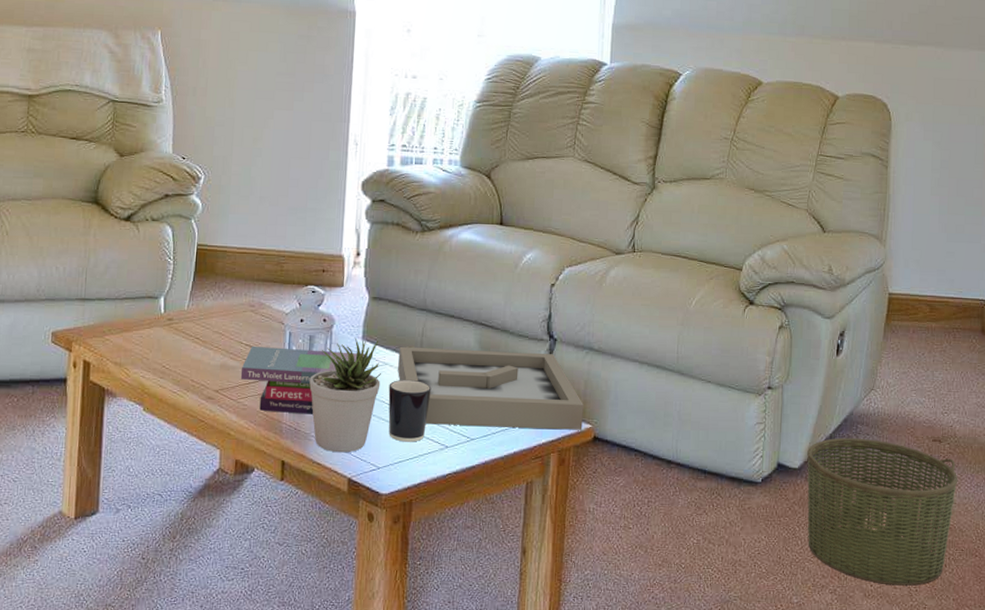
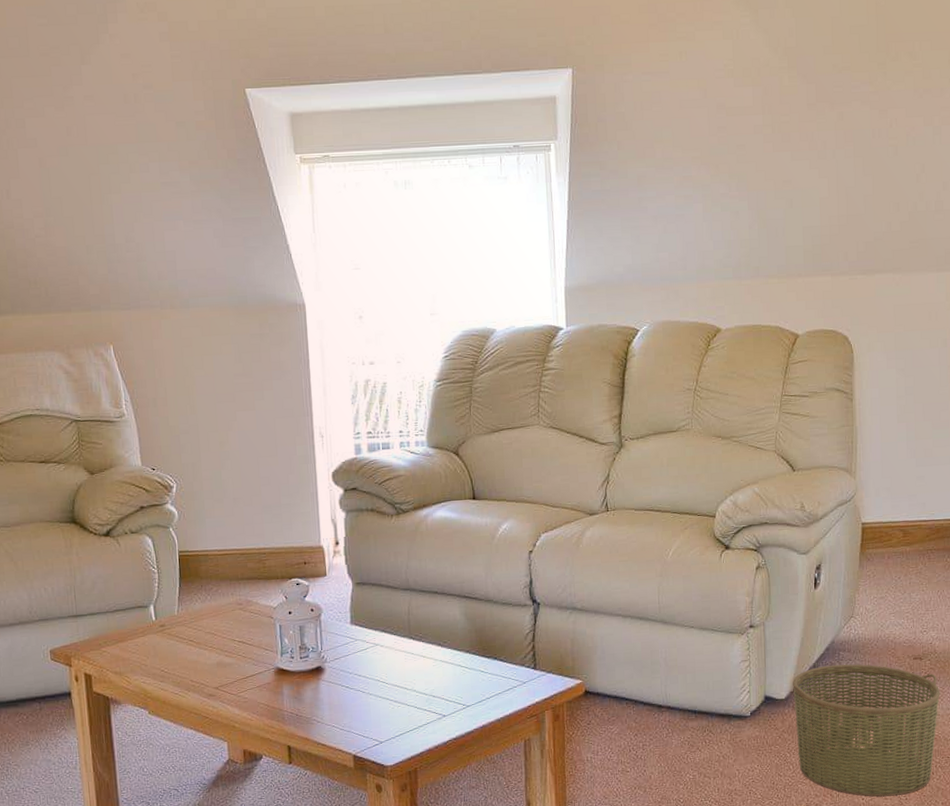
books: present [240,345,366,414] -> none [237,637,358,702]
potted plant: present [309,337,381,453] -> none [304,623,374,733]
mug: present [388,379,432,442] -> none [382,656,424,716]
decorative tray: present [398,346,585,430] -> none [388,618,573,697]

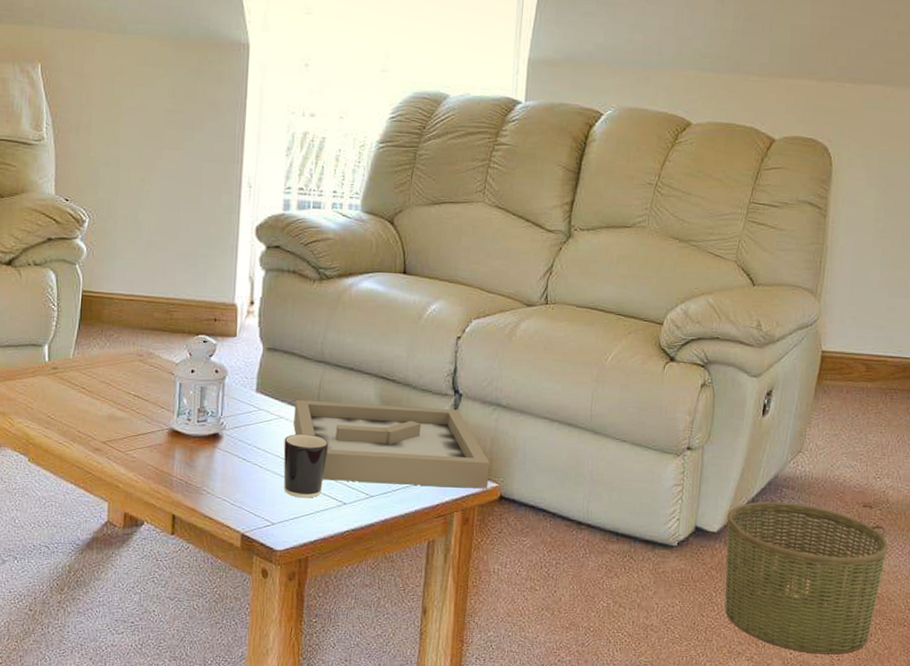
mug: none [382,656,424,716] -> present [283,433,329,498]
decorative tray: none [388,618,573,697] -> present [293,399,491,489]

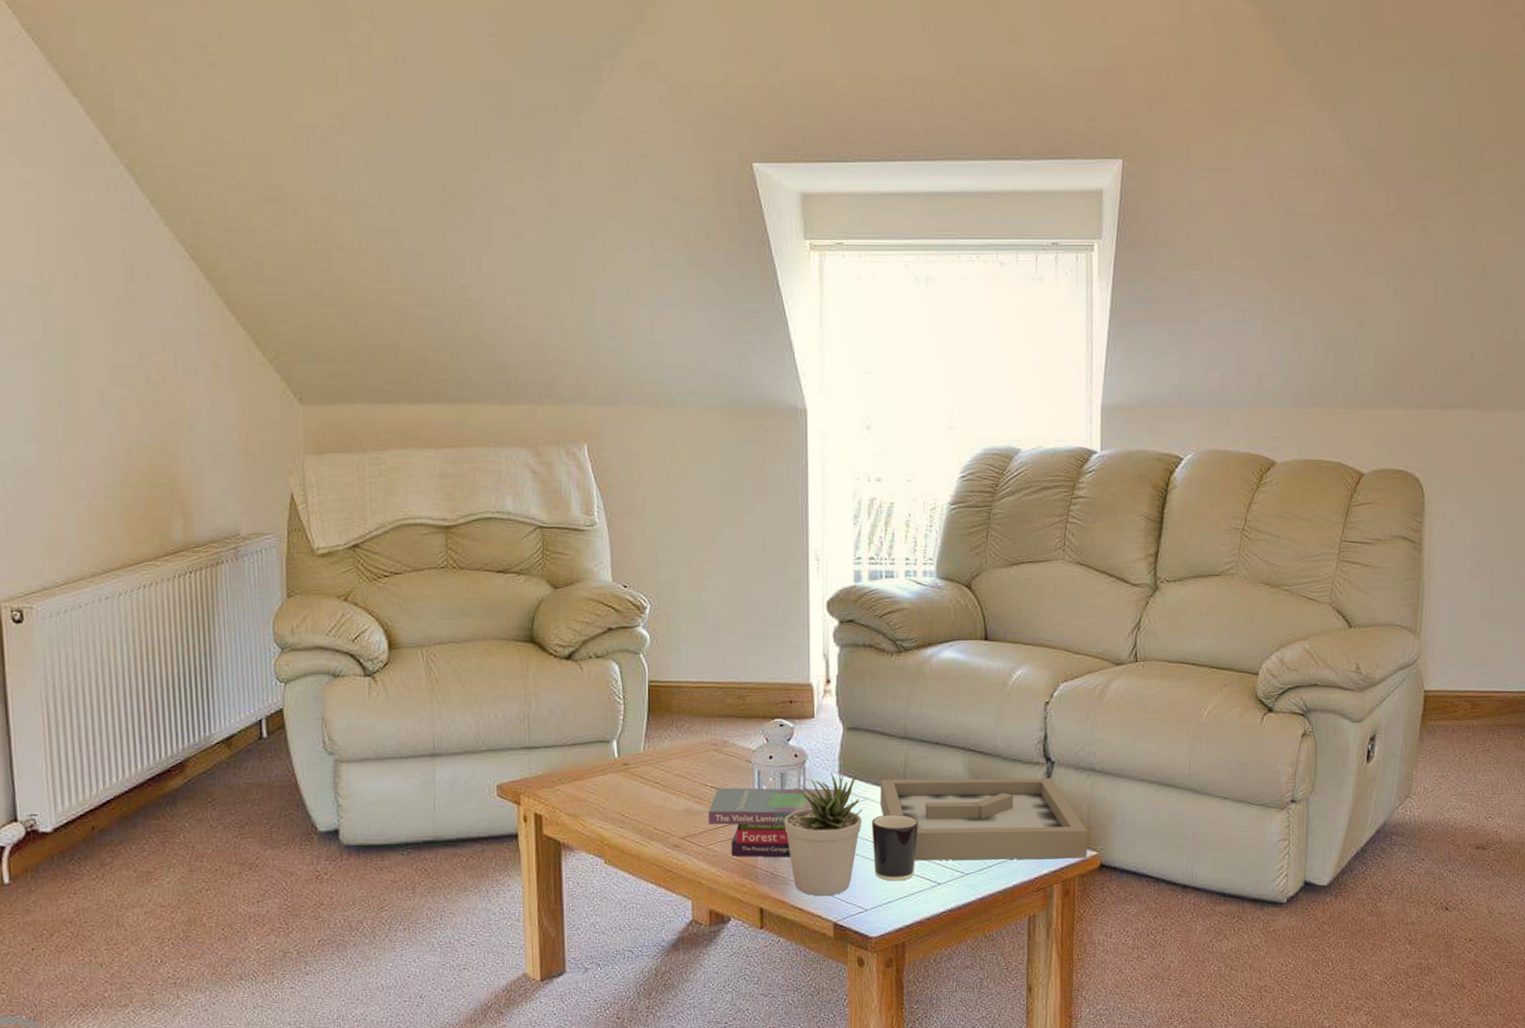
books: none [128,396,260,468] -> present [707,787,845,858]
potted plant: none [201,390,276,508] -> present [784,772,862,897]
basket: present [724,501,889,655] -> none [1336,849,1504,1003]

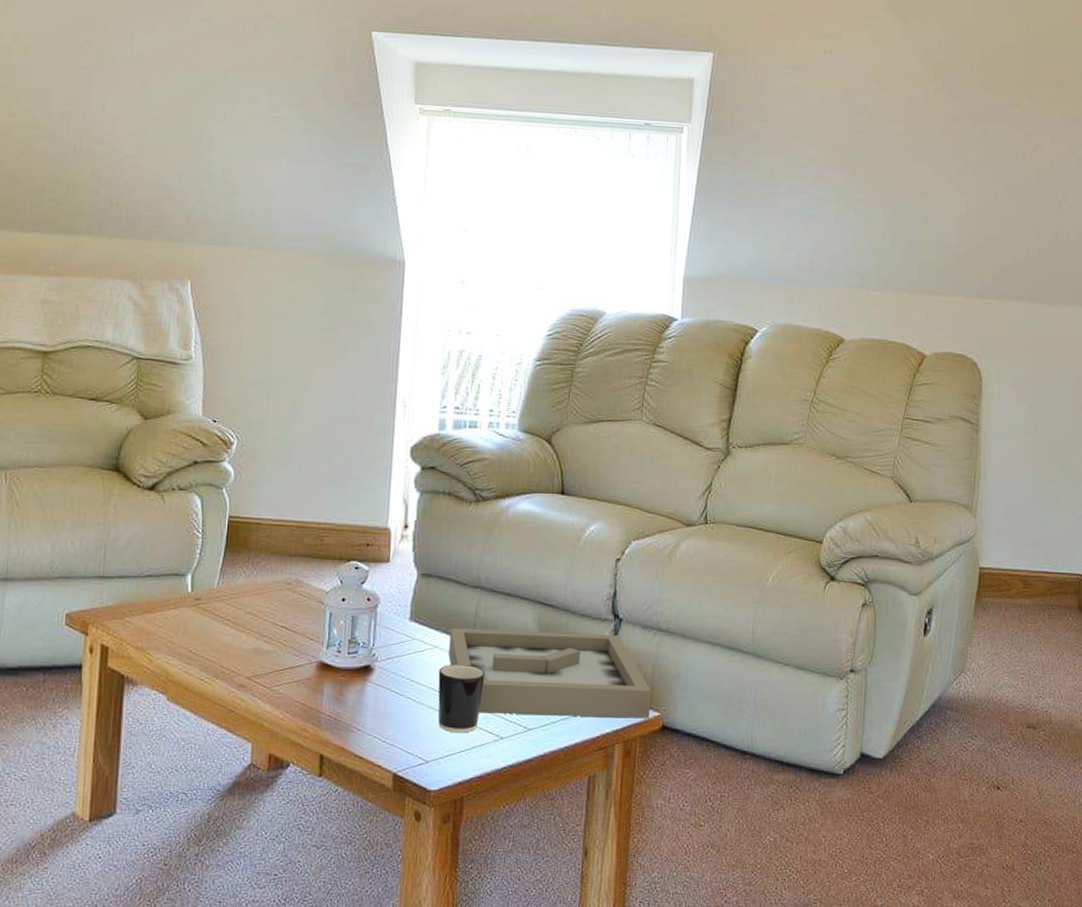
books: present [707,787,845,858] -> none [275,627,413,703]
potted plant: present [784,772,862,897] -> none [351,618,430,746]

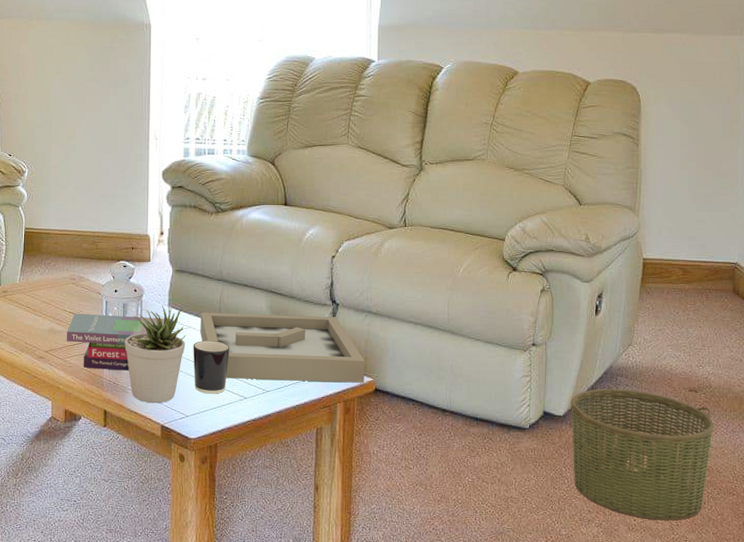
books: none [275,627,413,703] -> present [66,313,172,371]
potted plant: none [351,618,430,746] -> present [125,305,186,404]
basket: none [891,724,1054,885] -> present [570,388,714,521]

